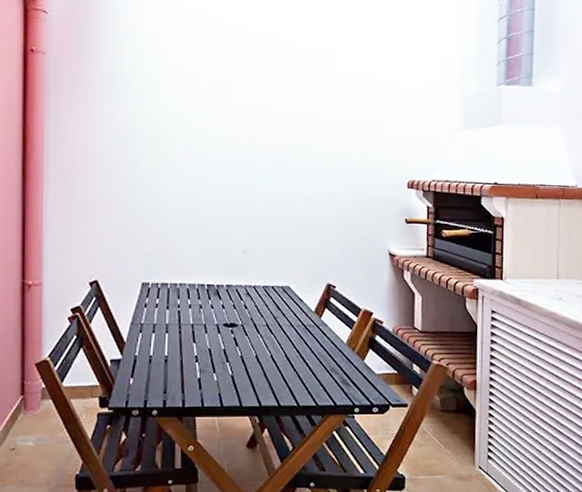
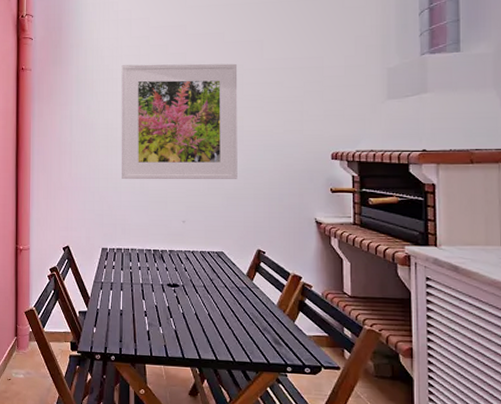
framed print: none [168,60,311,205] -> present [121,63,238,180]

